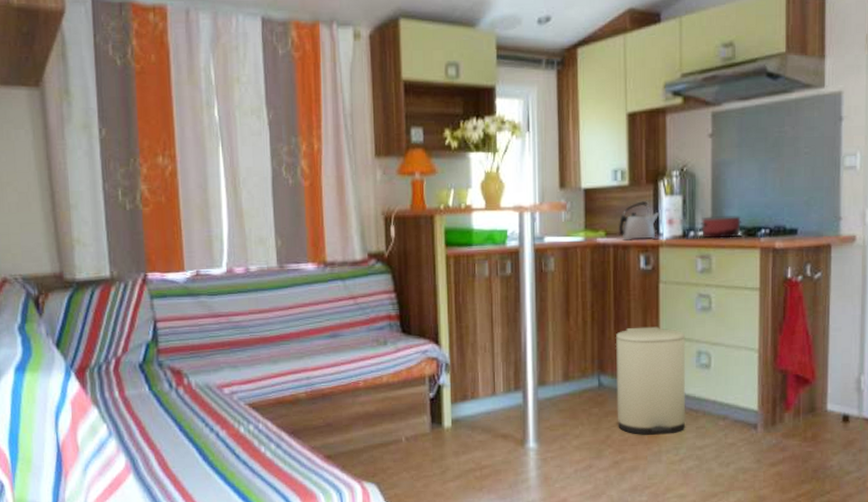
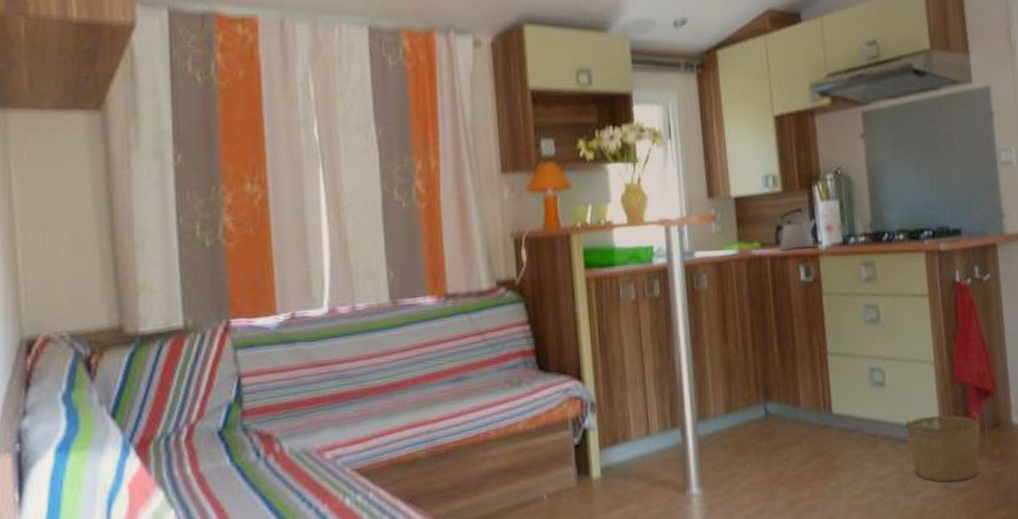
pedal bin: present [615,326,686,435] -> none [780,343,865,468]
cooking pot: present [701,216,741,239] -> none [860,218,903,244]
basket: none [725,396,797,458] -> present [904,411,982,483]

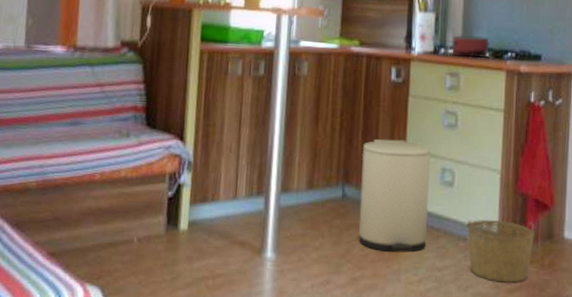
kettle: present [773,208,817,251] -> none [372,15,413,52]
pedal bin: none [780,343,865,468] -> present [358,139,431,253]
cooking pot: none [860,218,903,244] -> present [451,35,490,58]

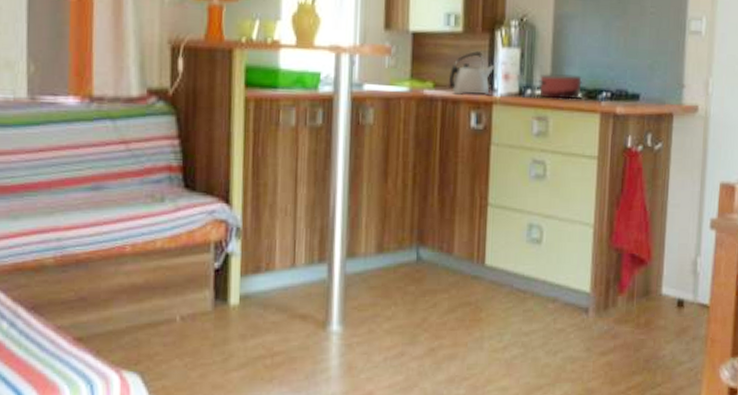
pedal bin: present [358,139,431,253] -> none [435,193,517,318]
kettle: none [372,15,413,52] -> present [448,51,495,95]
basket: present [466,219,536,284] -> none [555,278,631,346]

